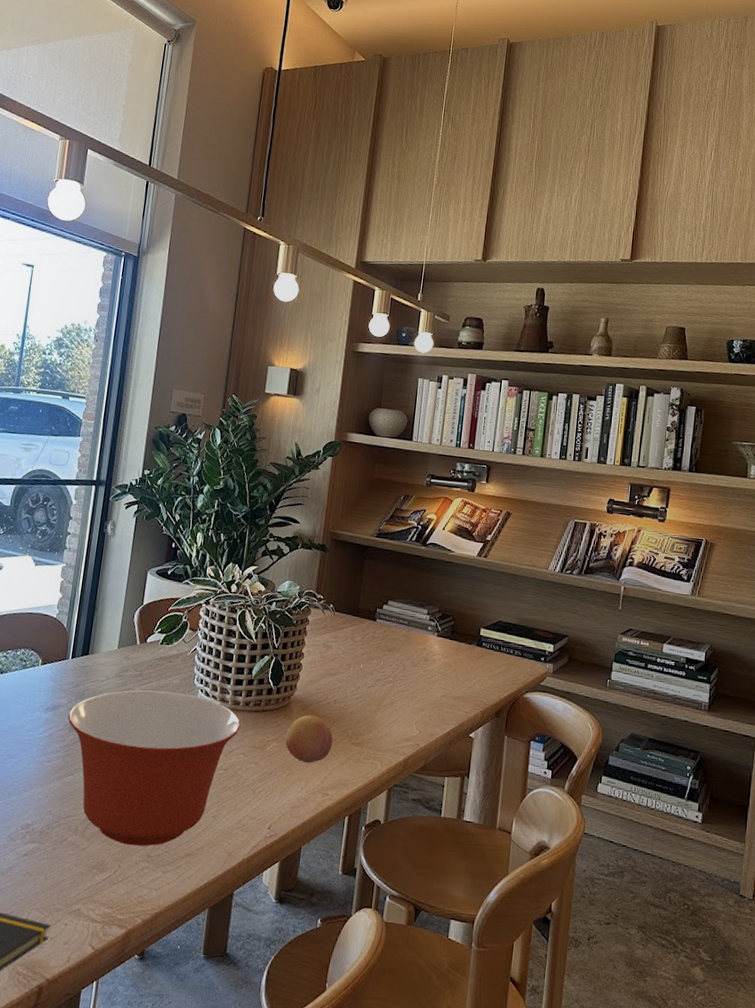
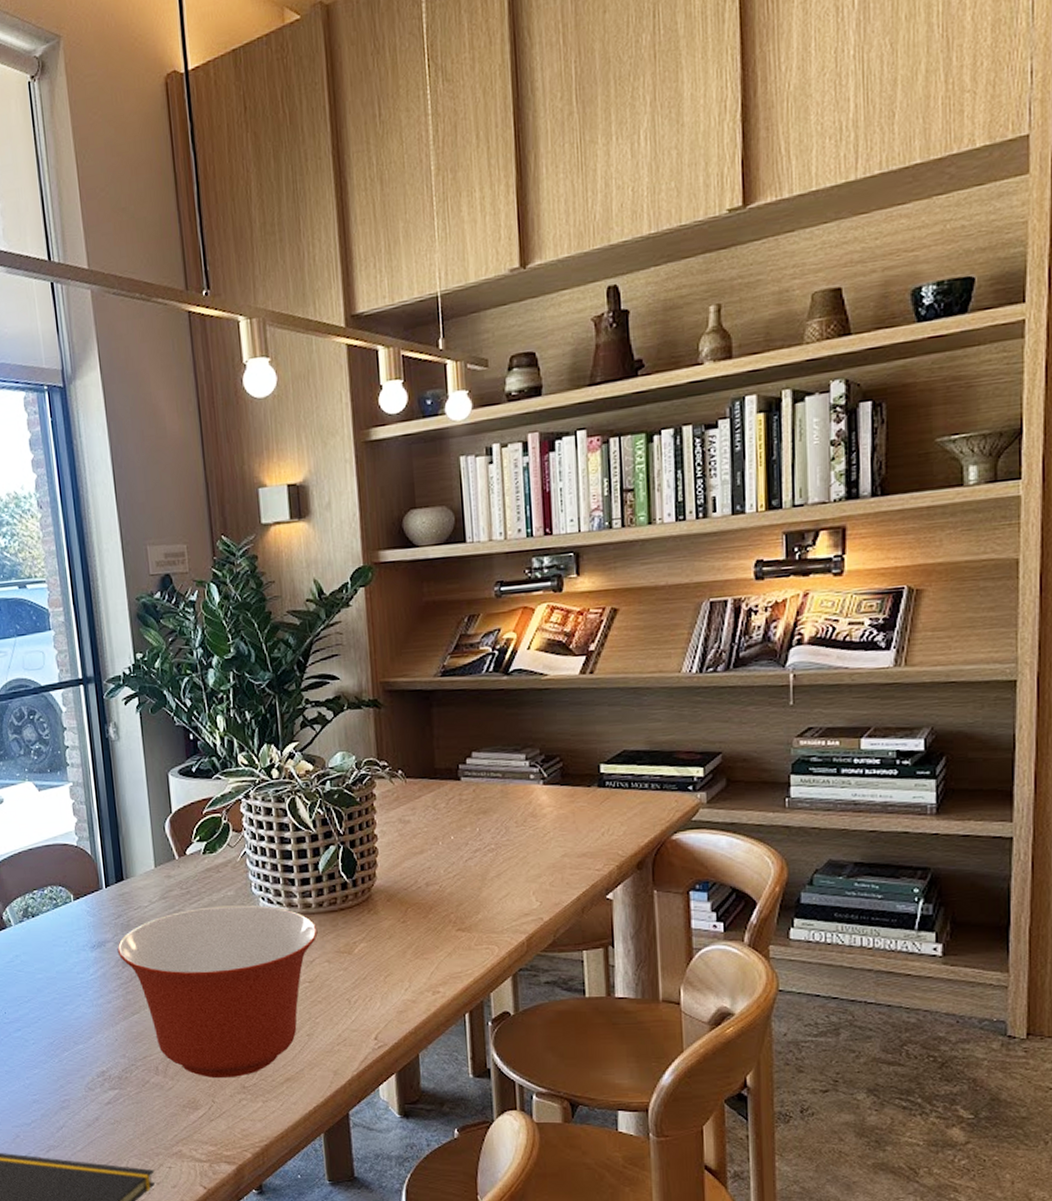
fruit: present [285,714,333,763] -> none [374,904,434,960]

